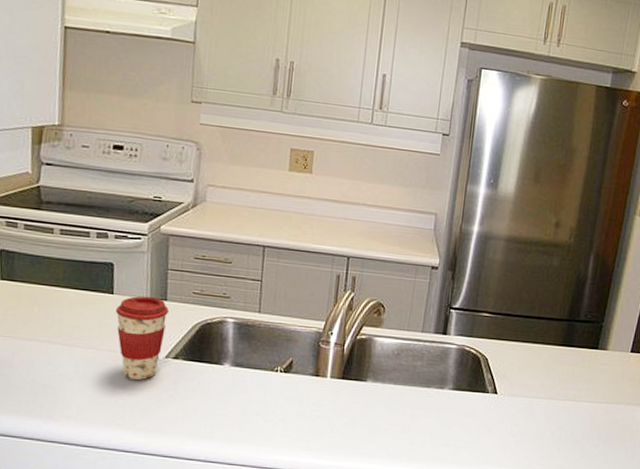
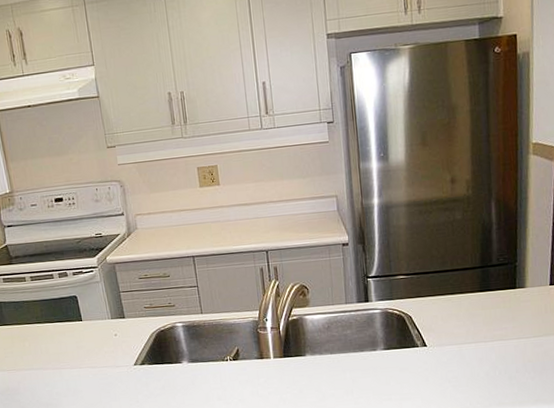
coffee cup: present [116,296,169,380] -> none [87,317,130,388]

